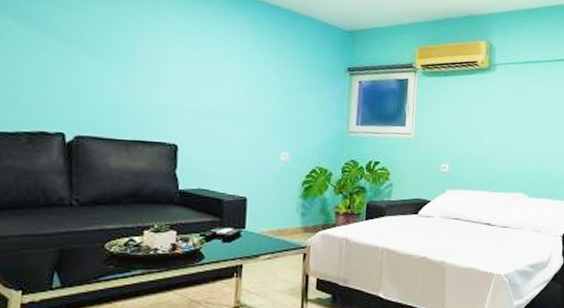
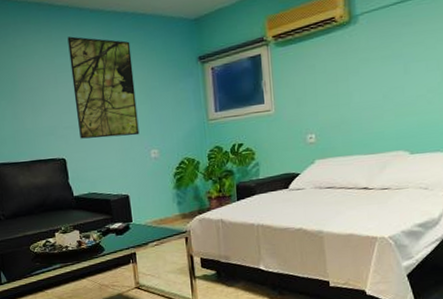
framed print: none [201,15,279,134] -> present [67,36,140,139]

